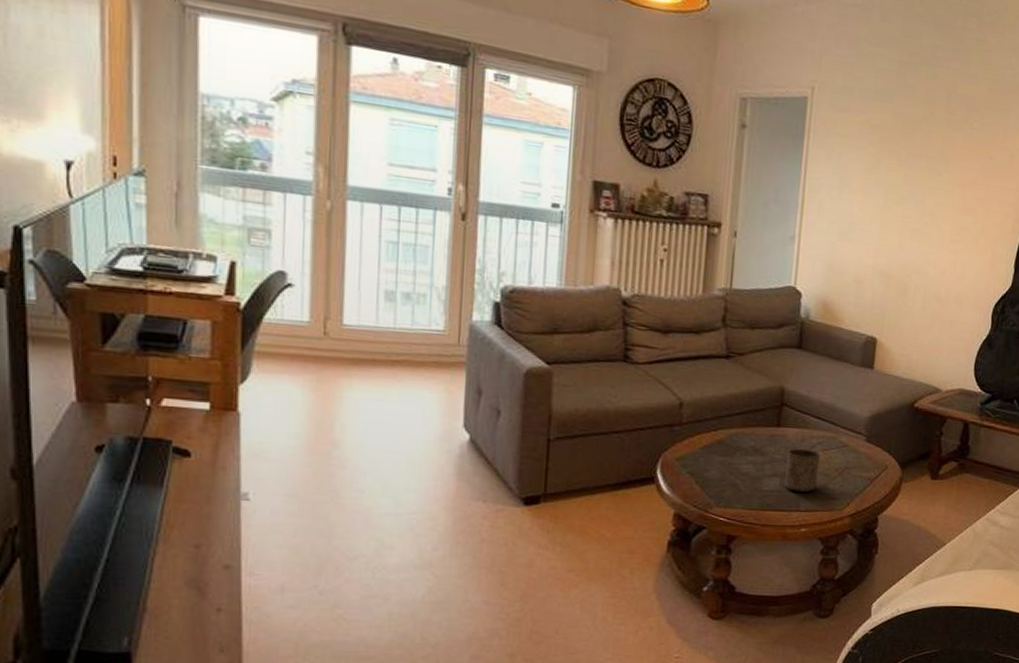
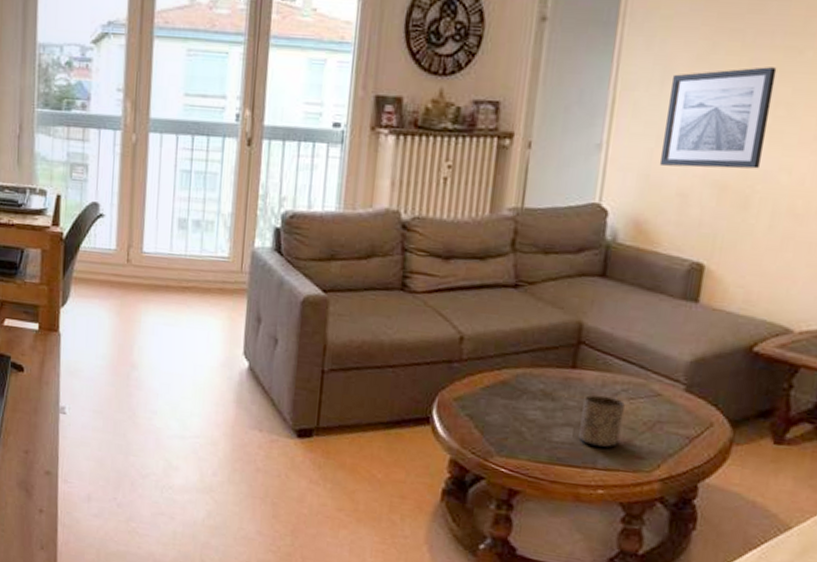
wall art: none [840,182,923,263] -> present [659,67,777,169]

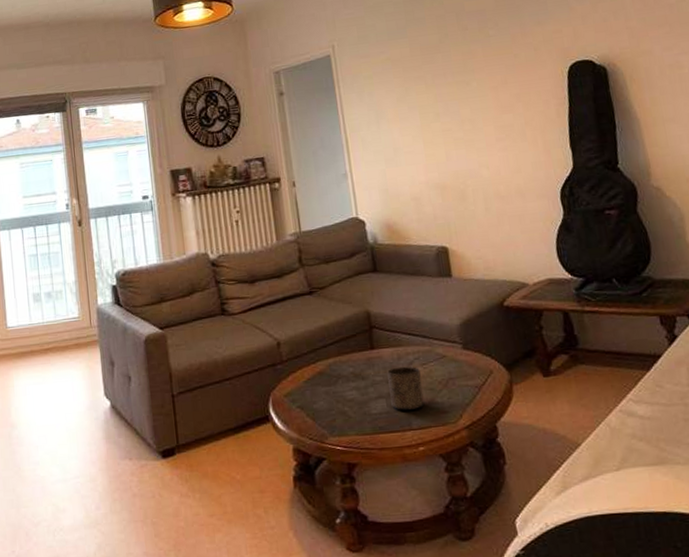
wall art: present [659,67,777,169] -> none [385,97,465,180]

